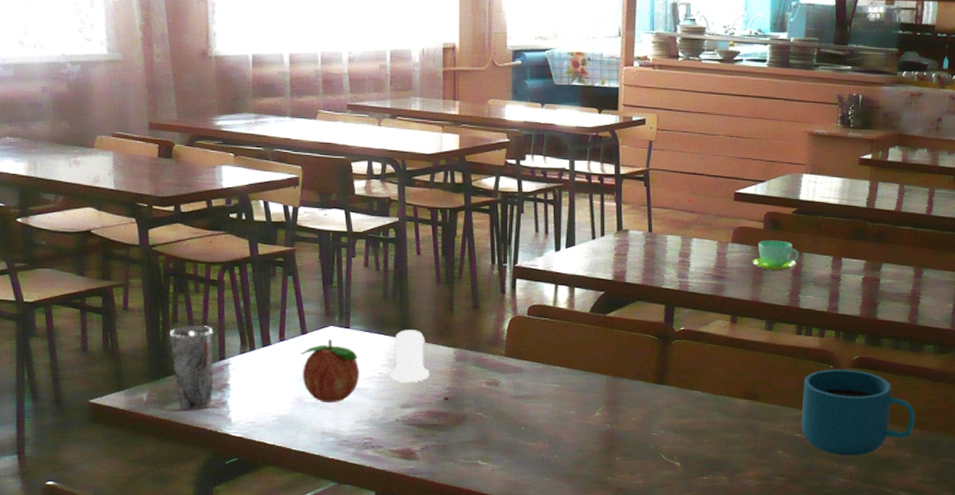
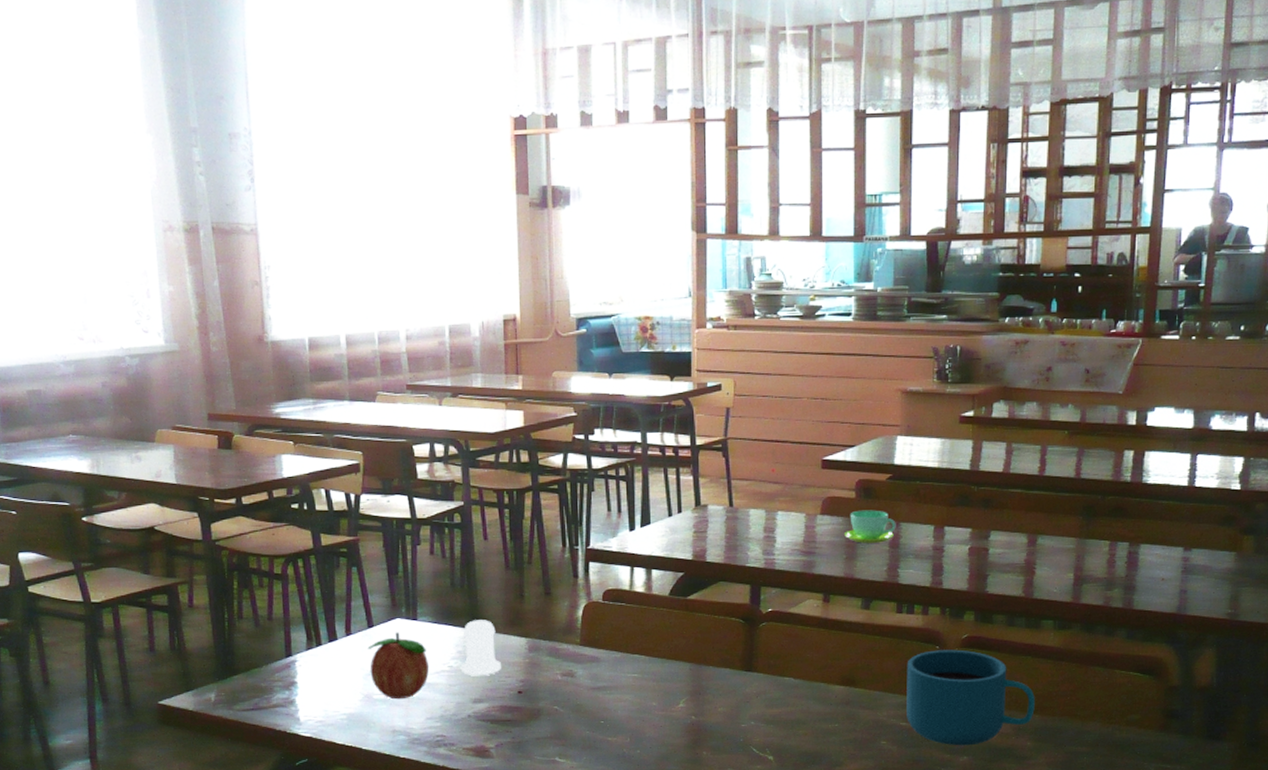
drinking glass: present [169,325,215,410] -> none [234,620,281,710]

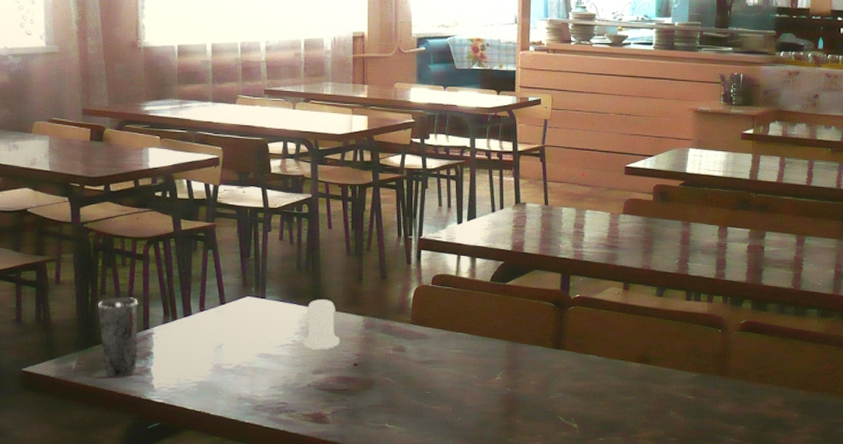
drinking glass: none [234,620,281,710] -> present [97,296,140,377]
fruit: present [367,632,430,700] -> none [219,309,275,370]
cup: present [843,510,896,543] -> none [642,211,687,240]
cup: present [907,649,1035,746] -> none [693,333,801,417]

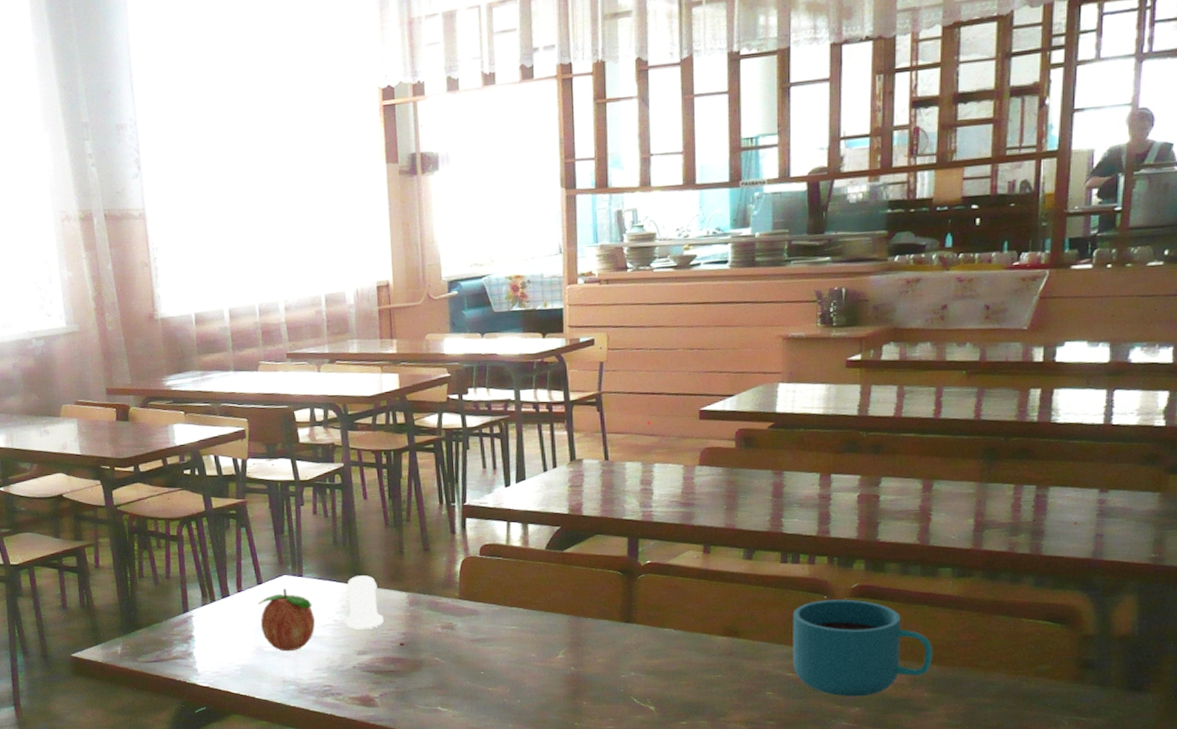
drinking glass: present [97,296,140,377] -> none [136,579,180,661]
fruit: none [219,309,275,370] -> present [257,588,316,652]
cup: none [693,333,801,417] -> present [792,599,932,697]

